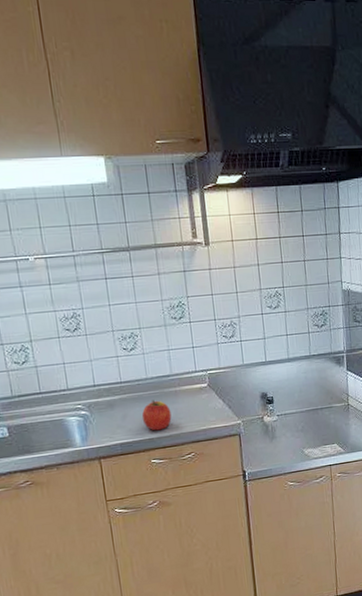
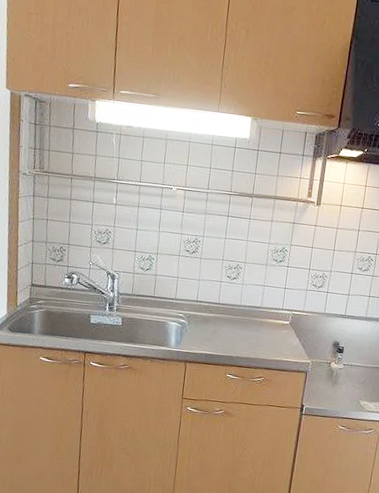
apple: present [141,399,172,431] -> none [228,324,254,352]

